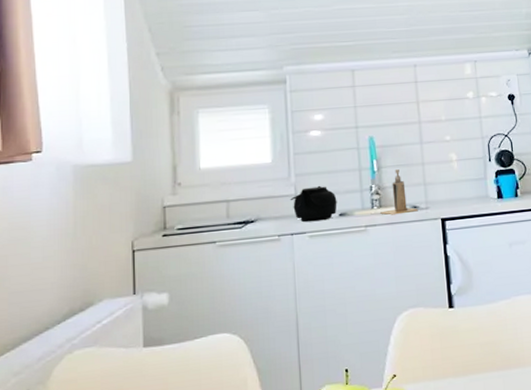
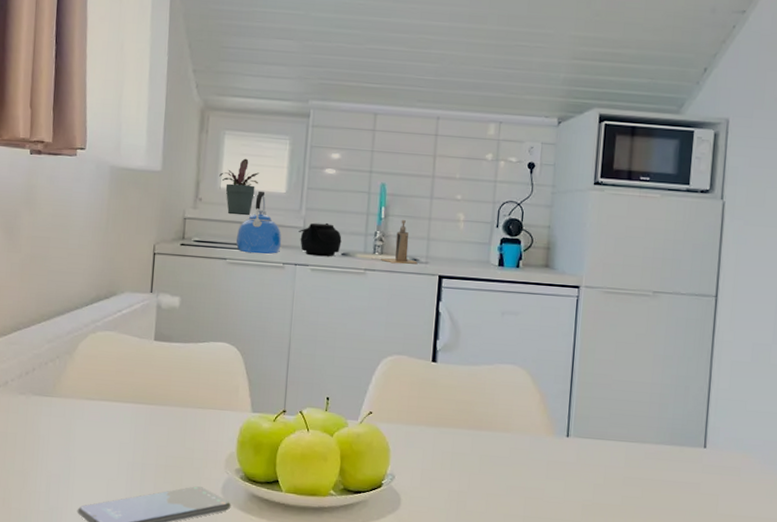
potted plant: none [197,134,242,194] -> present [219,158,260,215]
kettle: none [223,164,274,232] -> present [236,190,282,255]

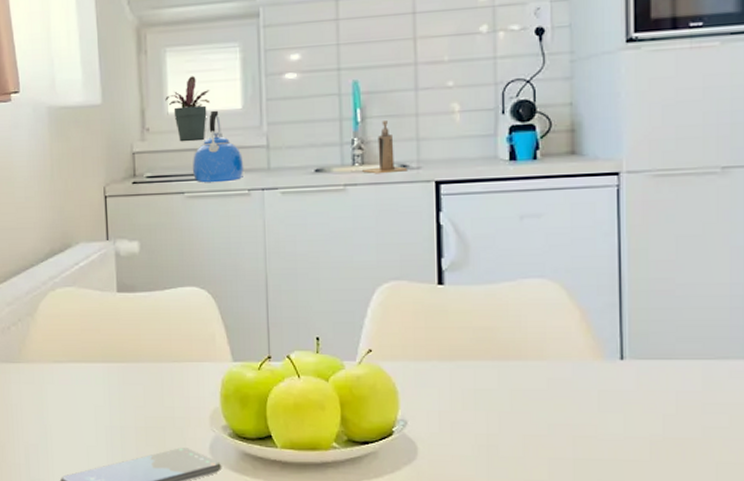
teapot: present [298,222,342,257] -> none [261,136,313,177]

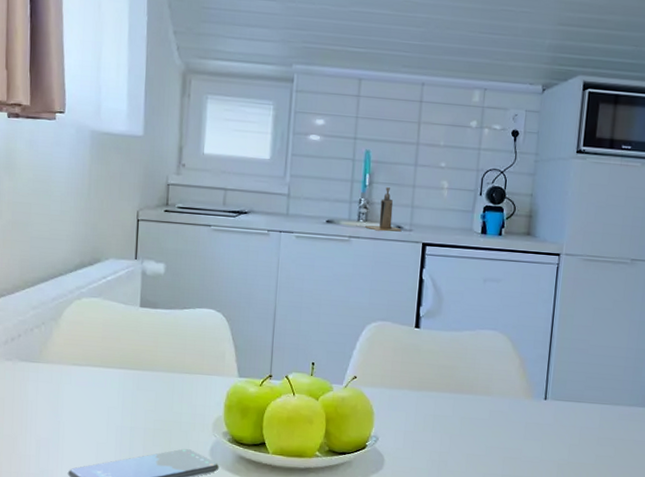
potted plant: present [165,76,211,141] -> none [202,124,244,181]
kettle: present [192,110,244,183] -> none [220,157,267,222]

